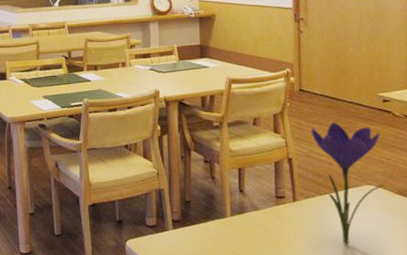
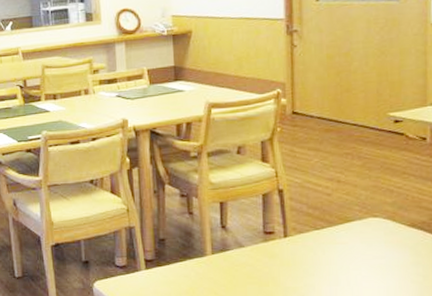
flower: present [310,123,383,245] -> none [305,148,392,284]

